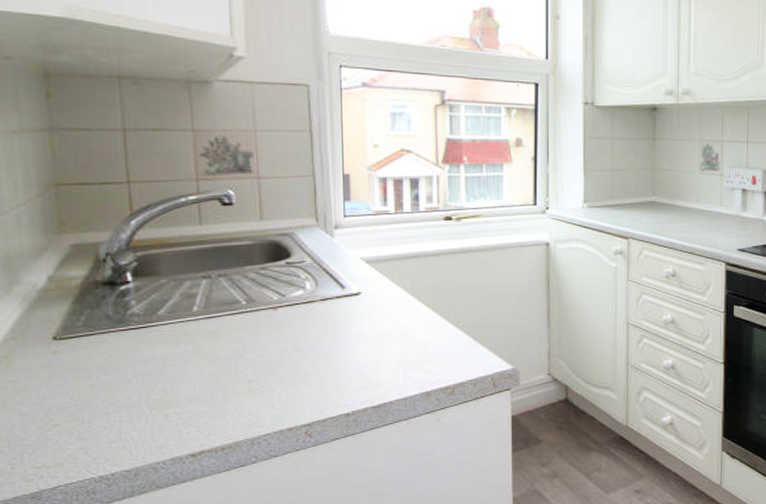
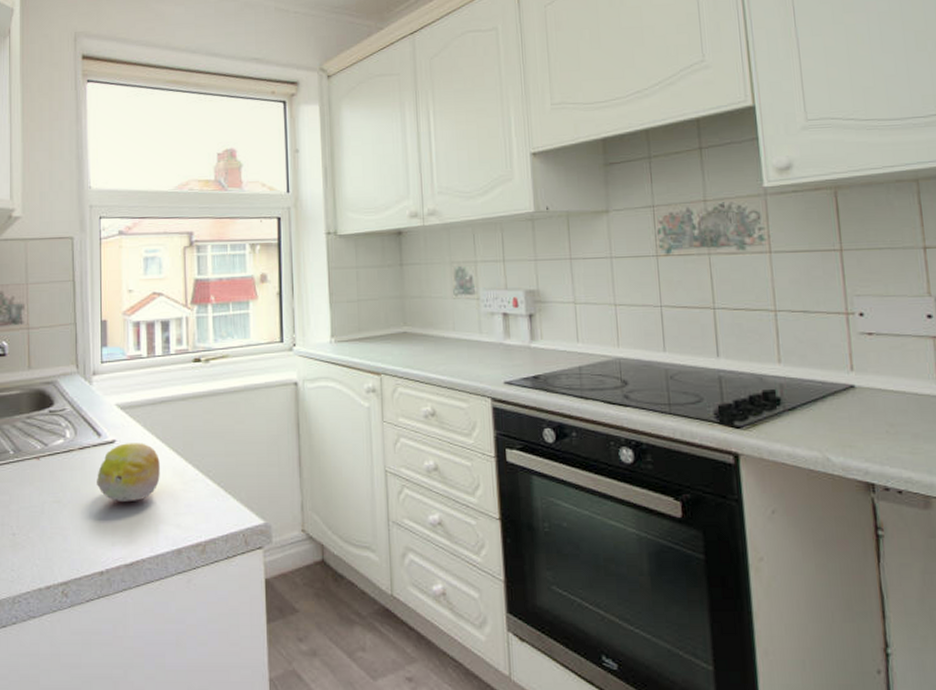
fruit: none [341,295,408,351] -> present [97,443,160,503]

